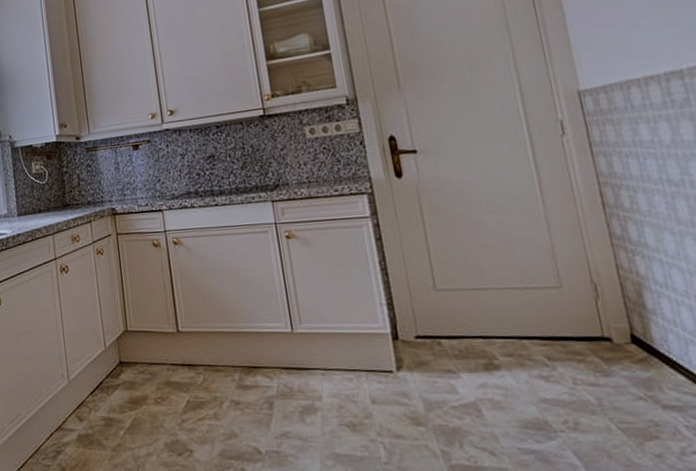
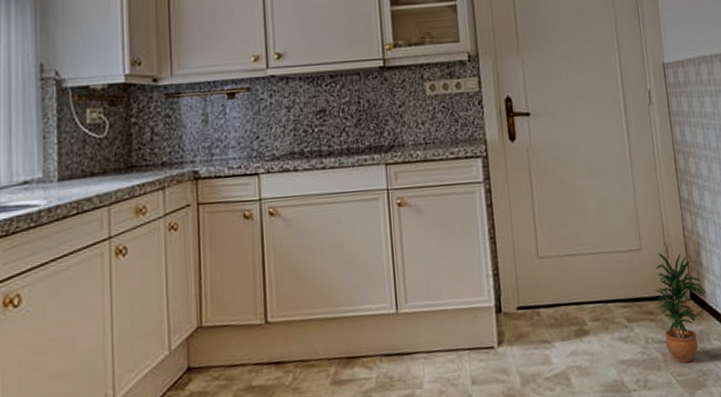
potted plant: none [582,292,655,411] -> present [655,253,707,363]

